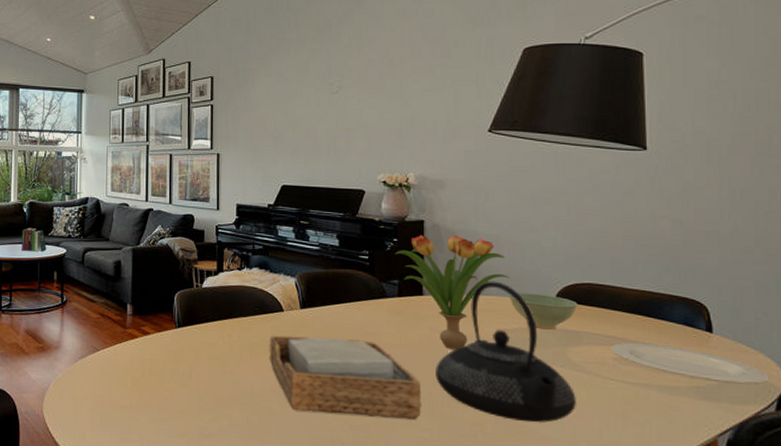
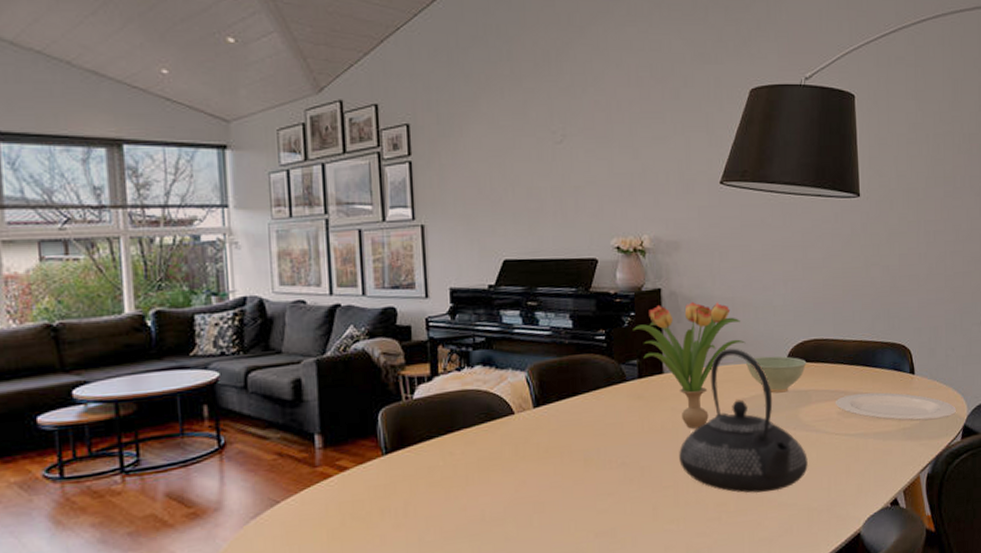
books: present [21,227,47,253] -> none [147,347,189,384]
napkin holder: present [269,335,422,420] -> none [499,433,667,529]

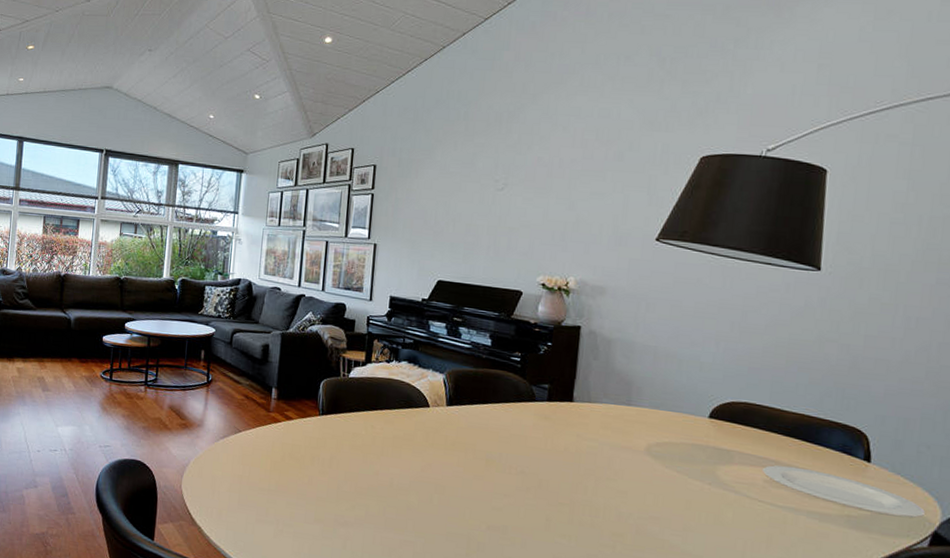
flower arrangement: present [633,302,746,429] -> none [548,340,665,459]
teapot: present [679,348,808,493] -> none [578,392,722,539]
bowl: present [745,356,807,393] -> none [661,406,733,447]

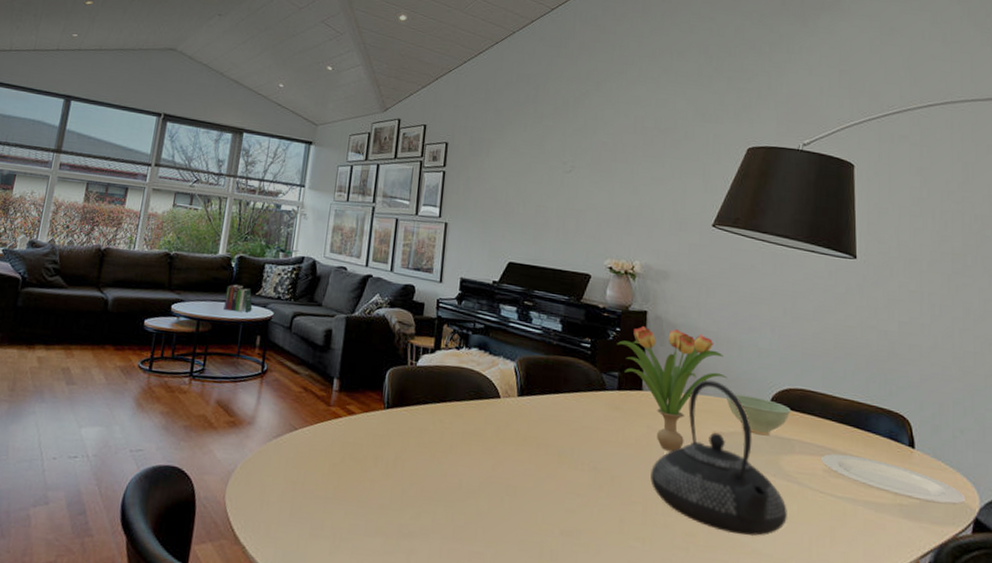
books: none [170,304,196,331] -> present [224,284,253,314]
flower arrangement: none [548,340,665,459] -> present [617,325,728,451]
teapot: none [578,392,722,539] -> present [650,379,787,537]
bowl: none [661,406,733,447] -> present [725,394,791,436]

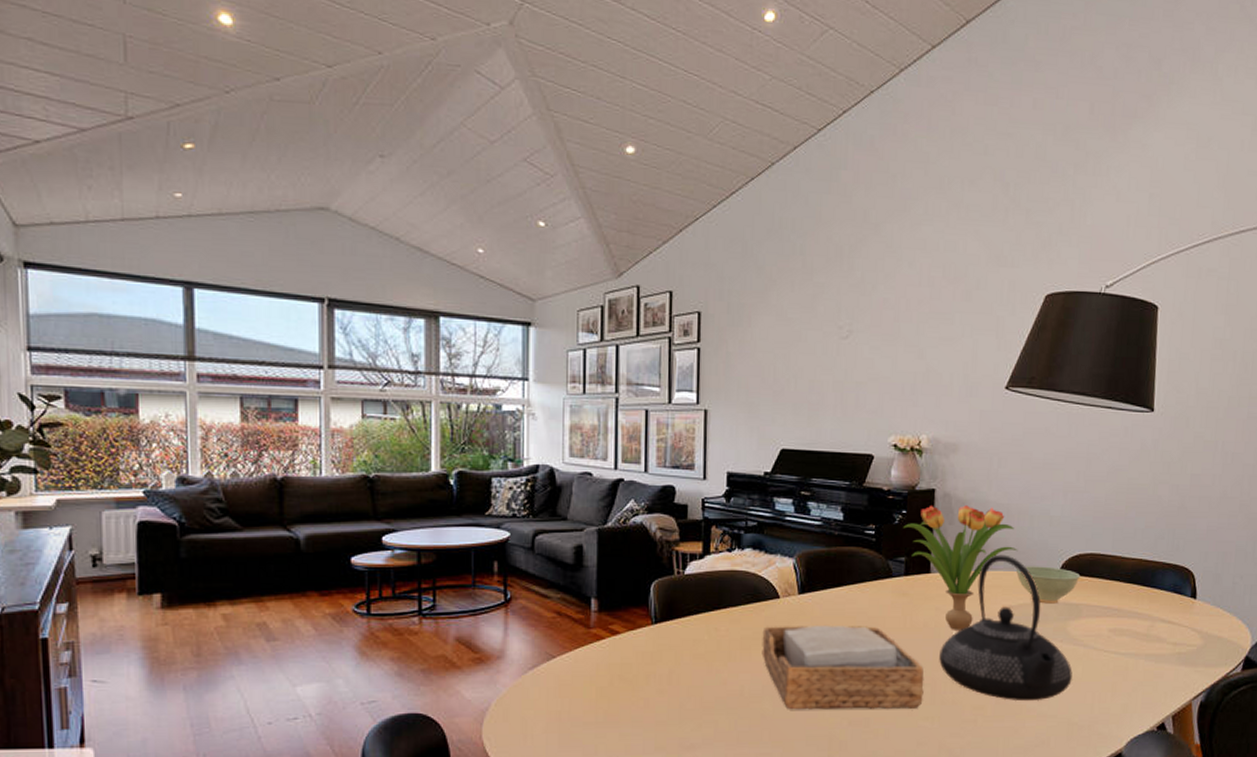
books: present [224,284,253,314] -> none [448,505,483,538]
napkin holder: none [480,424,636,527] -> present [761,625,924,710]
plate: present [820,454,965,505] -> none [1106,612,1239,647]

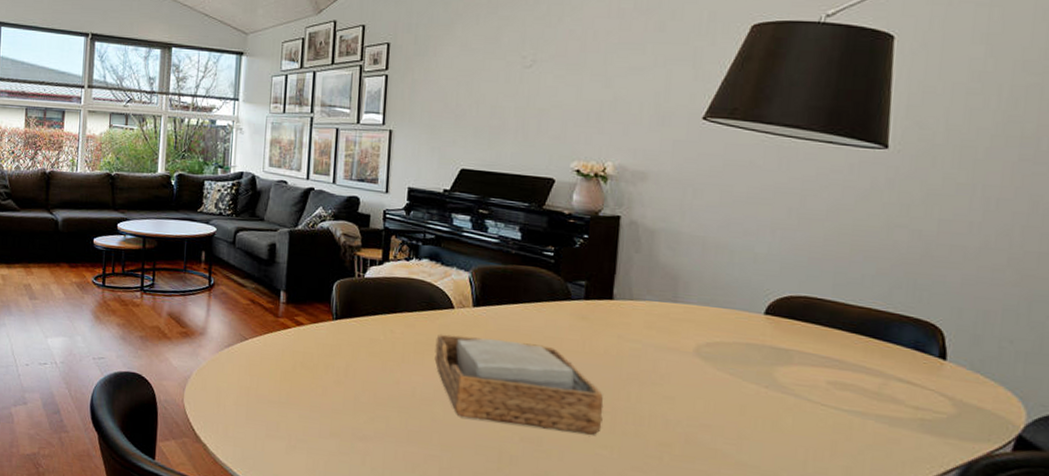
flower arrangement: present [903,505,1018,630] -> none [584,231,715,362]
teapot: present [939,554,1073,701] -> none [620,287,780,448]
bowl: present [1015,566,1081,604] -> none [711,302,792,346]

